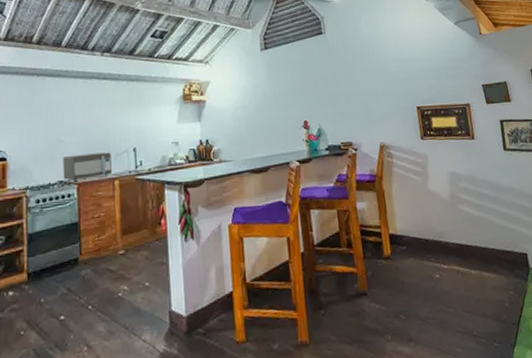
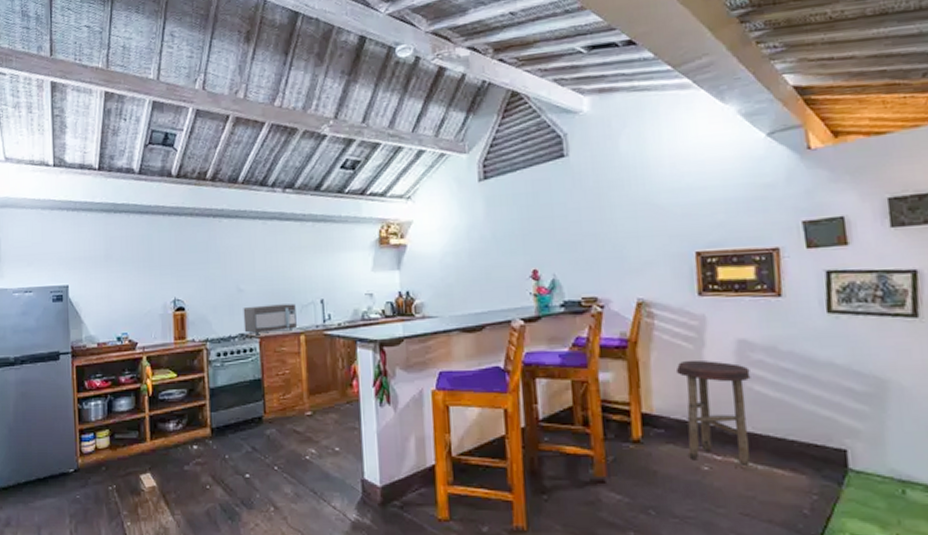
stool: none [410,189,466,271] -> present [675,359,751,465]

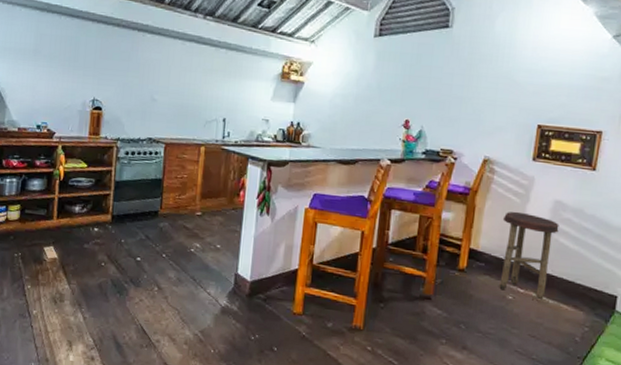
microwave: present [243,303,297,336] -> none [152,115,201,142]

